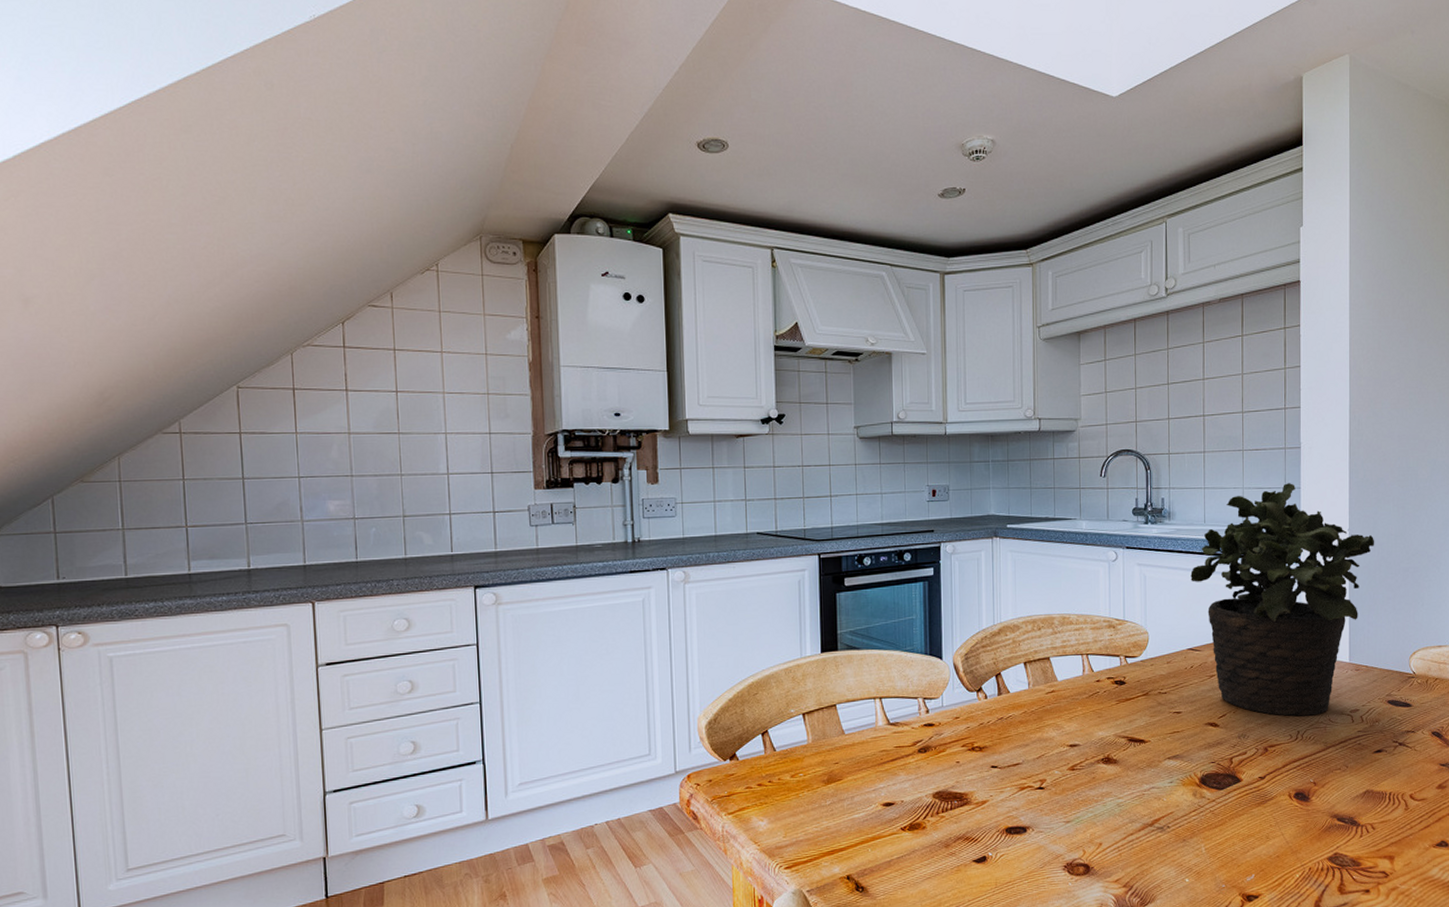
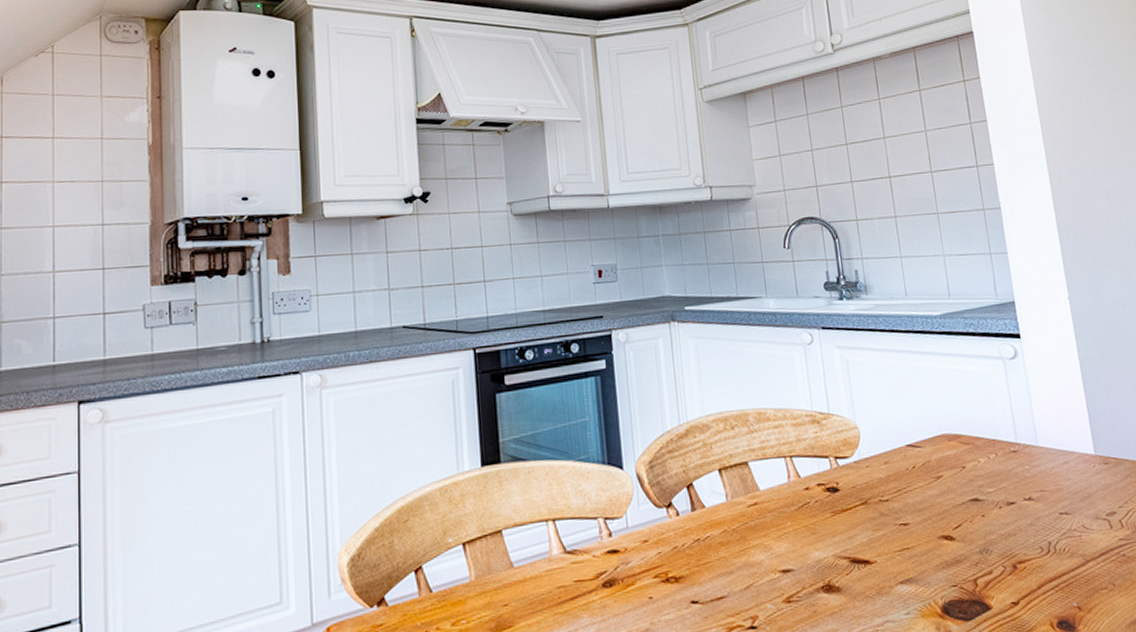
potted plant: present [1190,483,1375,717] -> none [898,248,1101,524]

